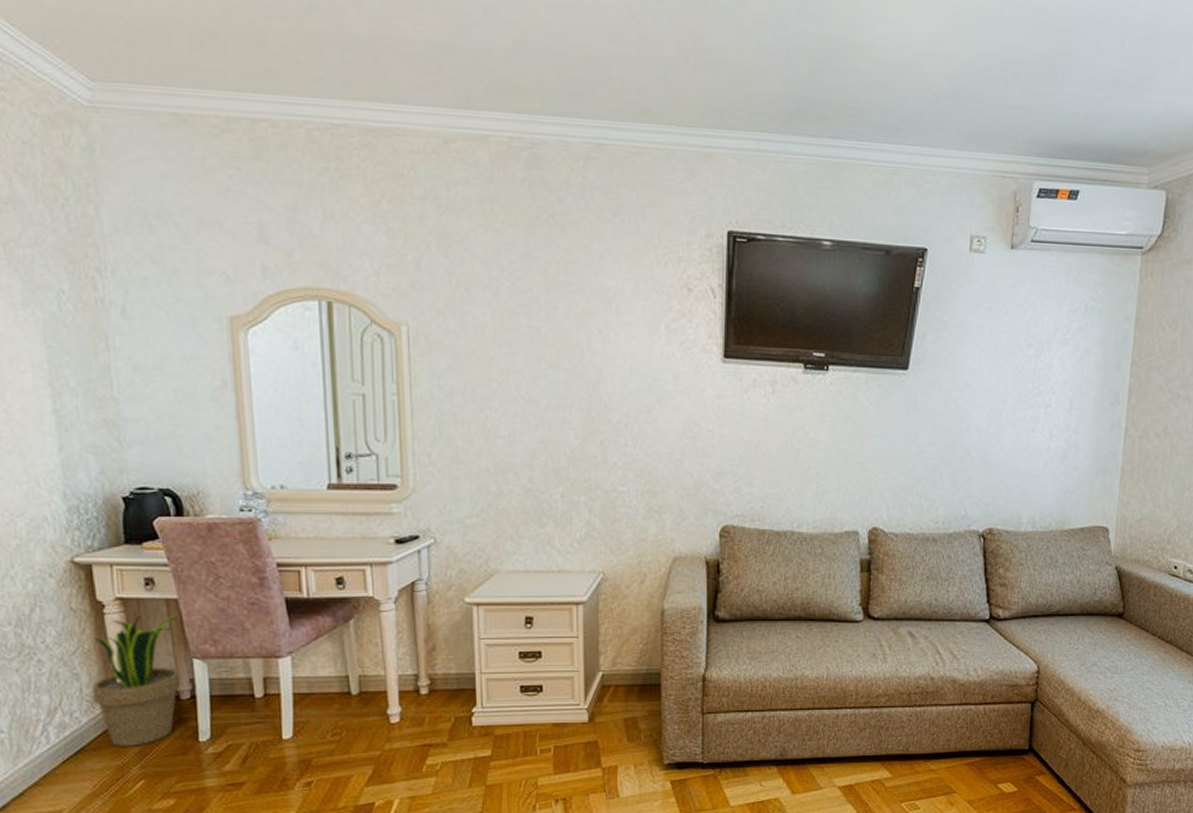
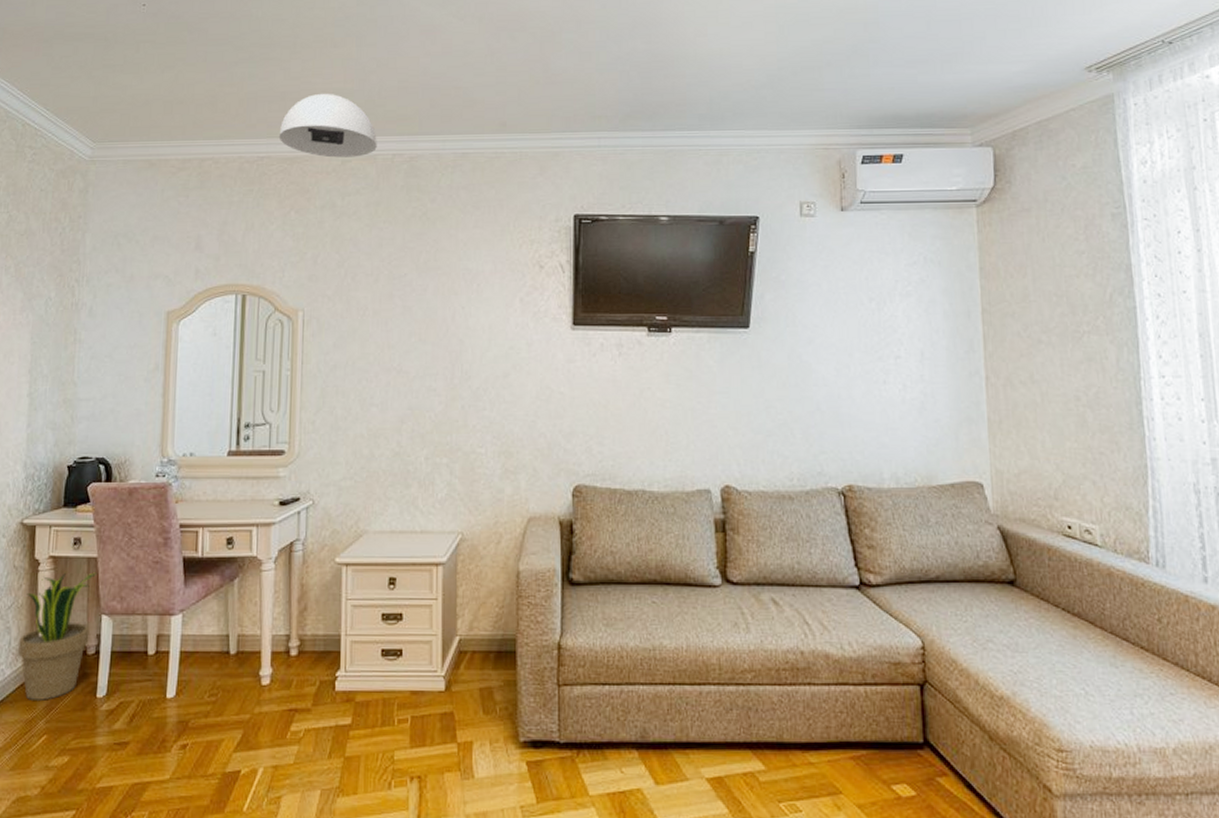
ceiling light: none [357,44,489,137] -> present [278,93,377,158]

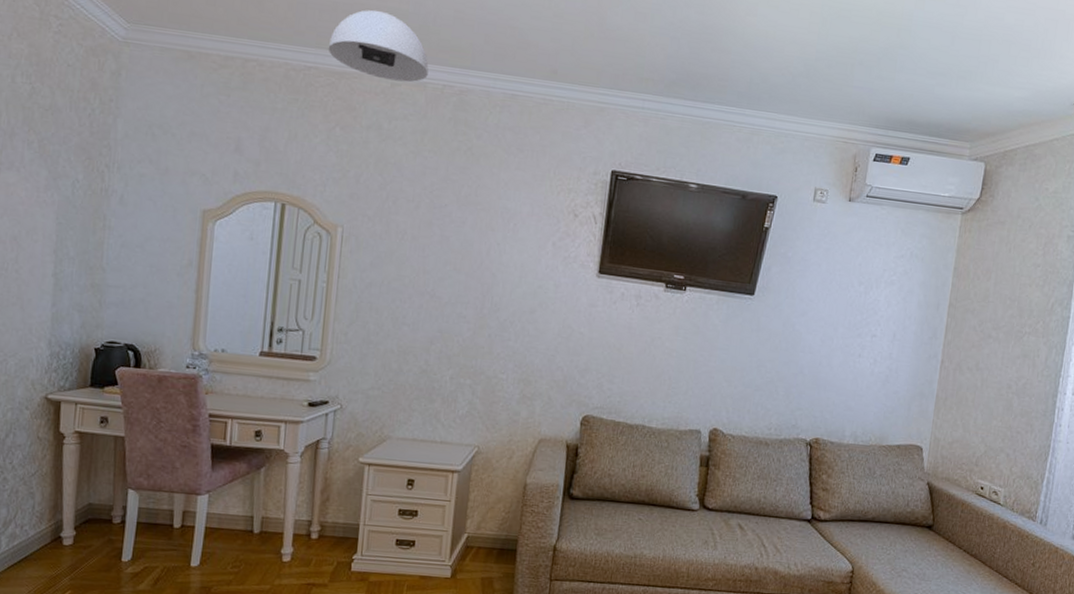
potted plant: present [18,572,98,702] -> none [42,447,125,561]

